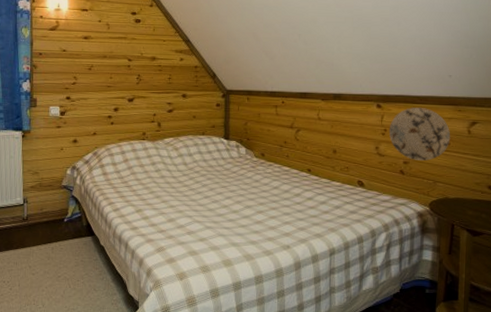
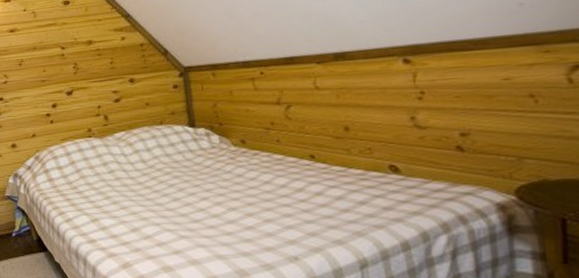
decorative plate: present [388,107,451,162] -> none [428,54,538,131]

